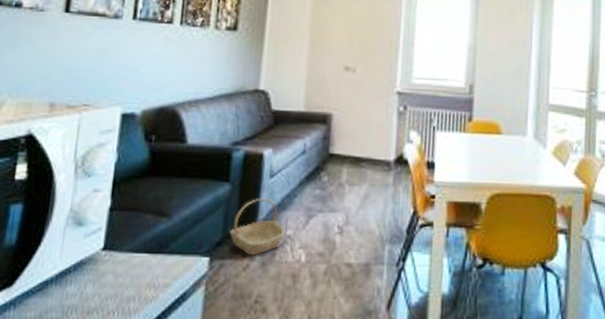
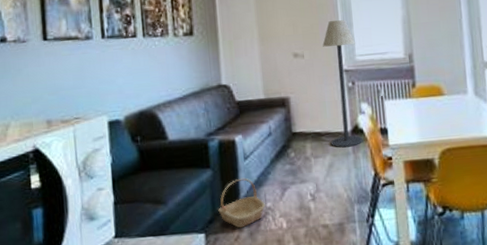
floor lamp: none [370,37,414,178] -> present [323,20,363,148]

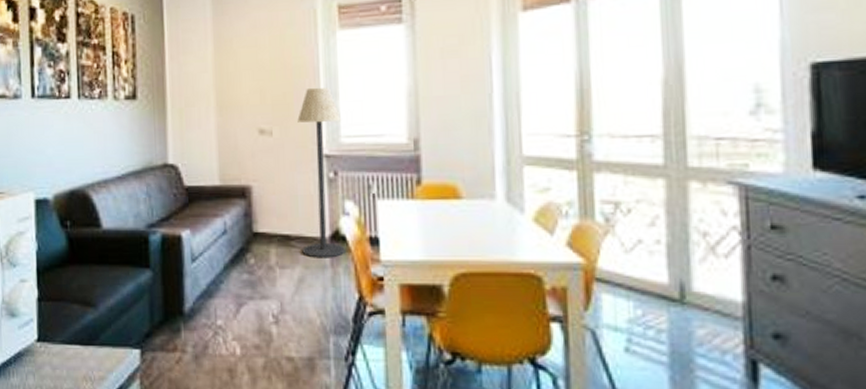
basket: present [218,177,265,229] -> none [157,284,215,349]

